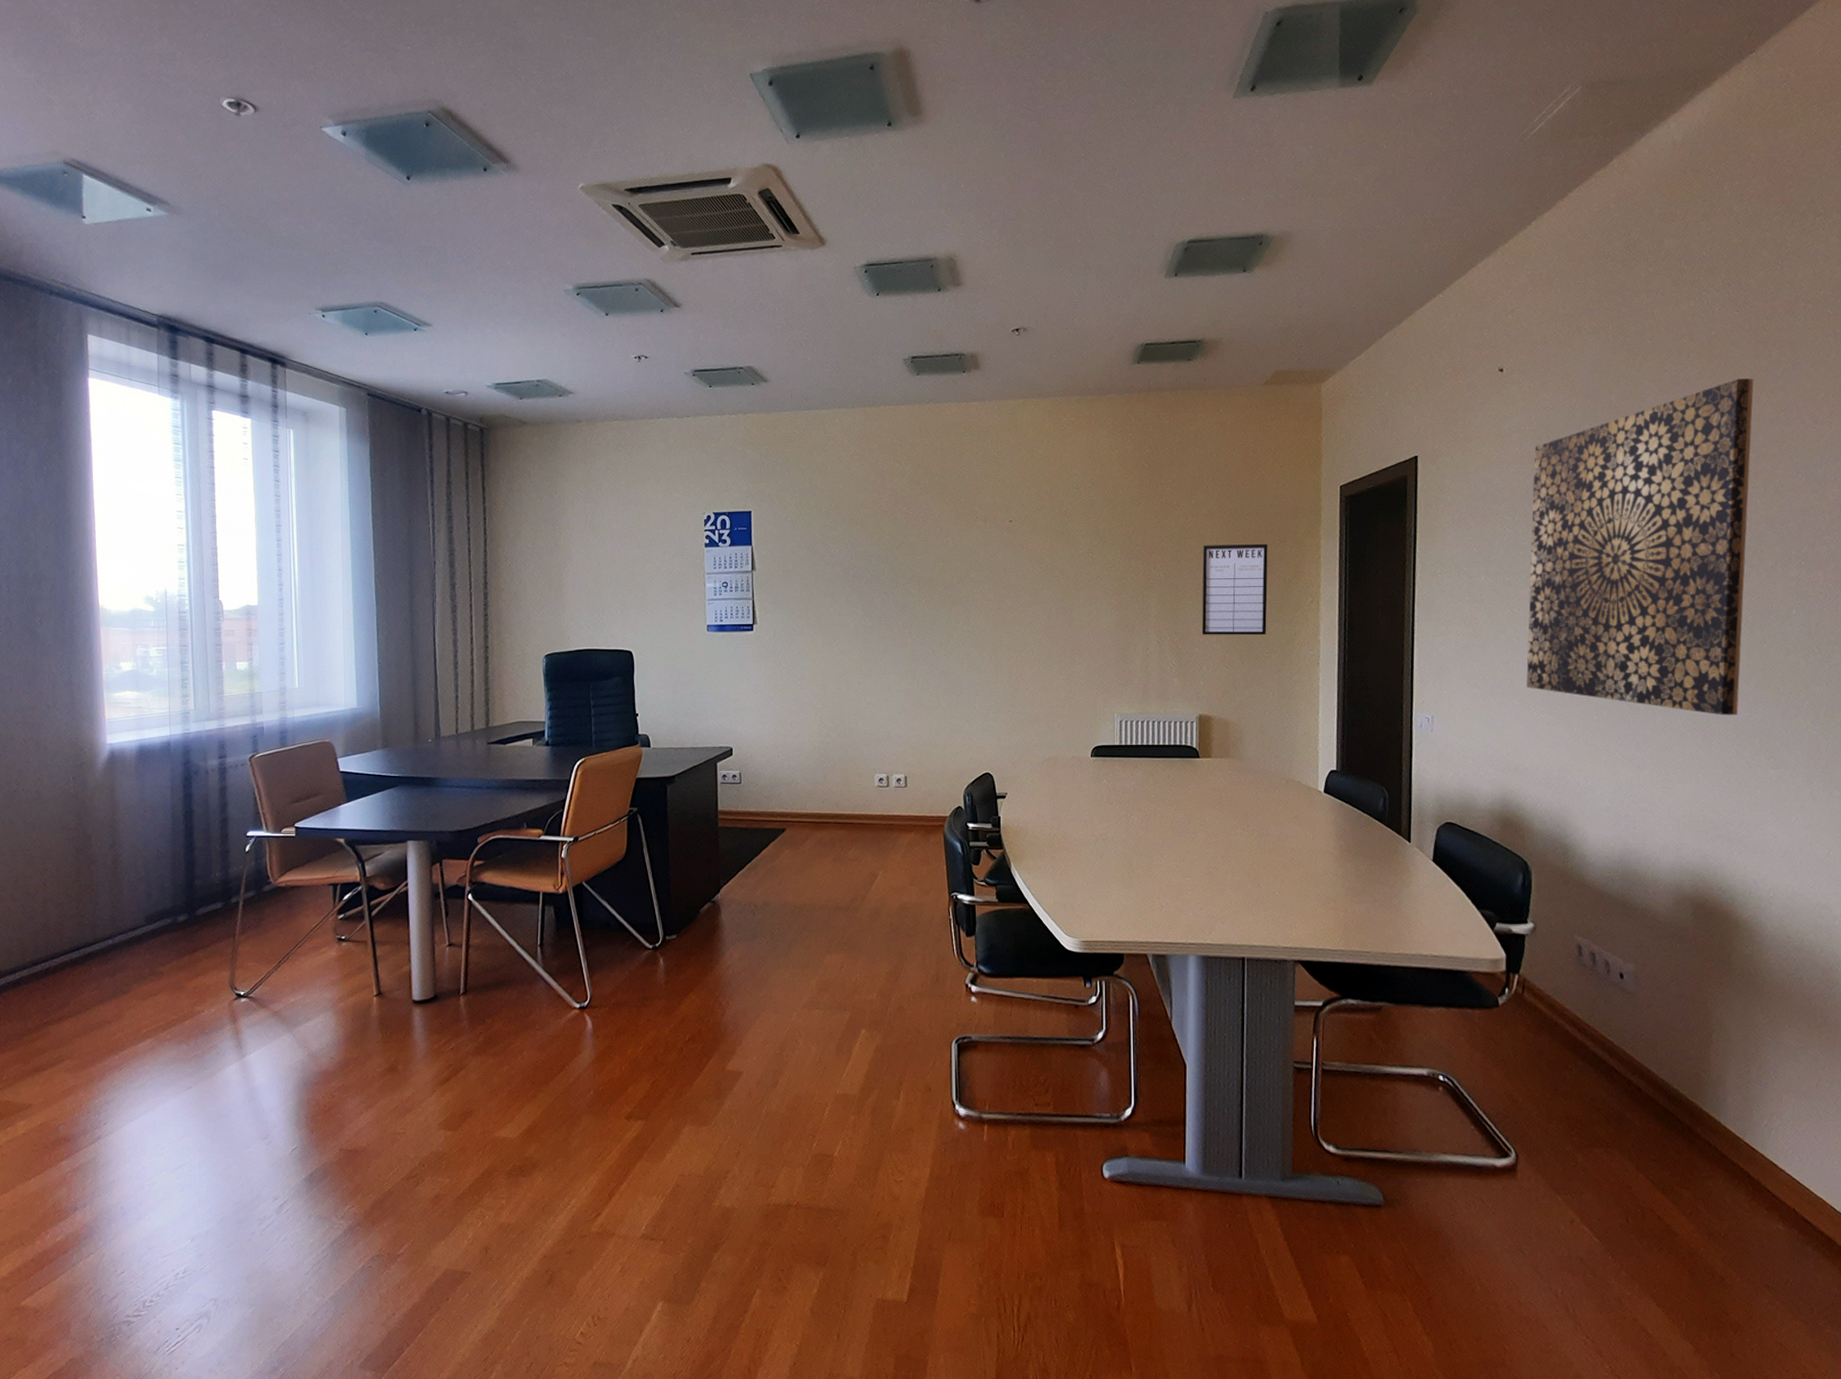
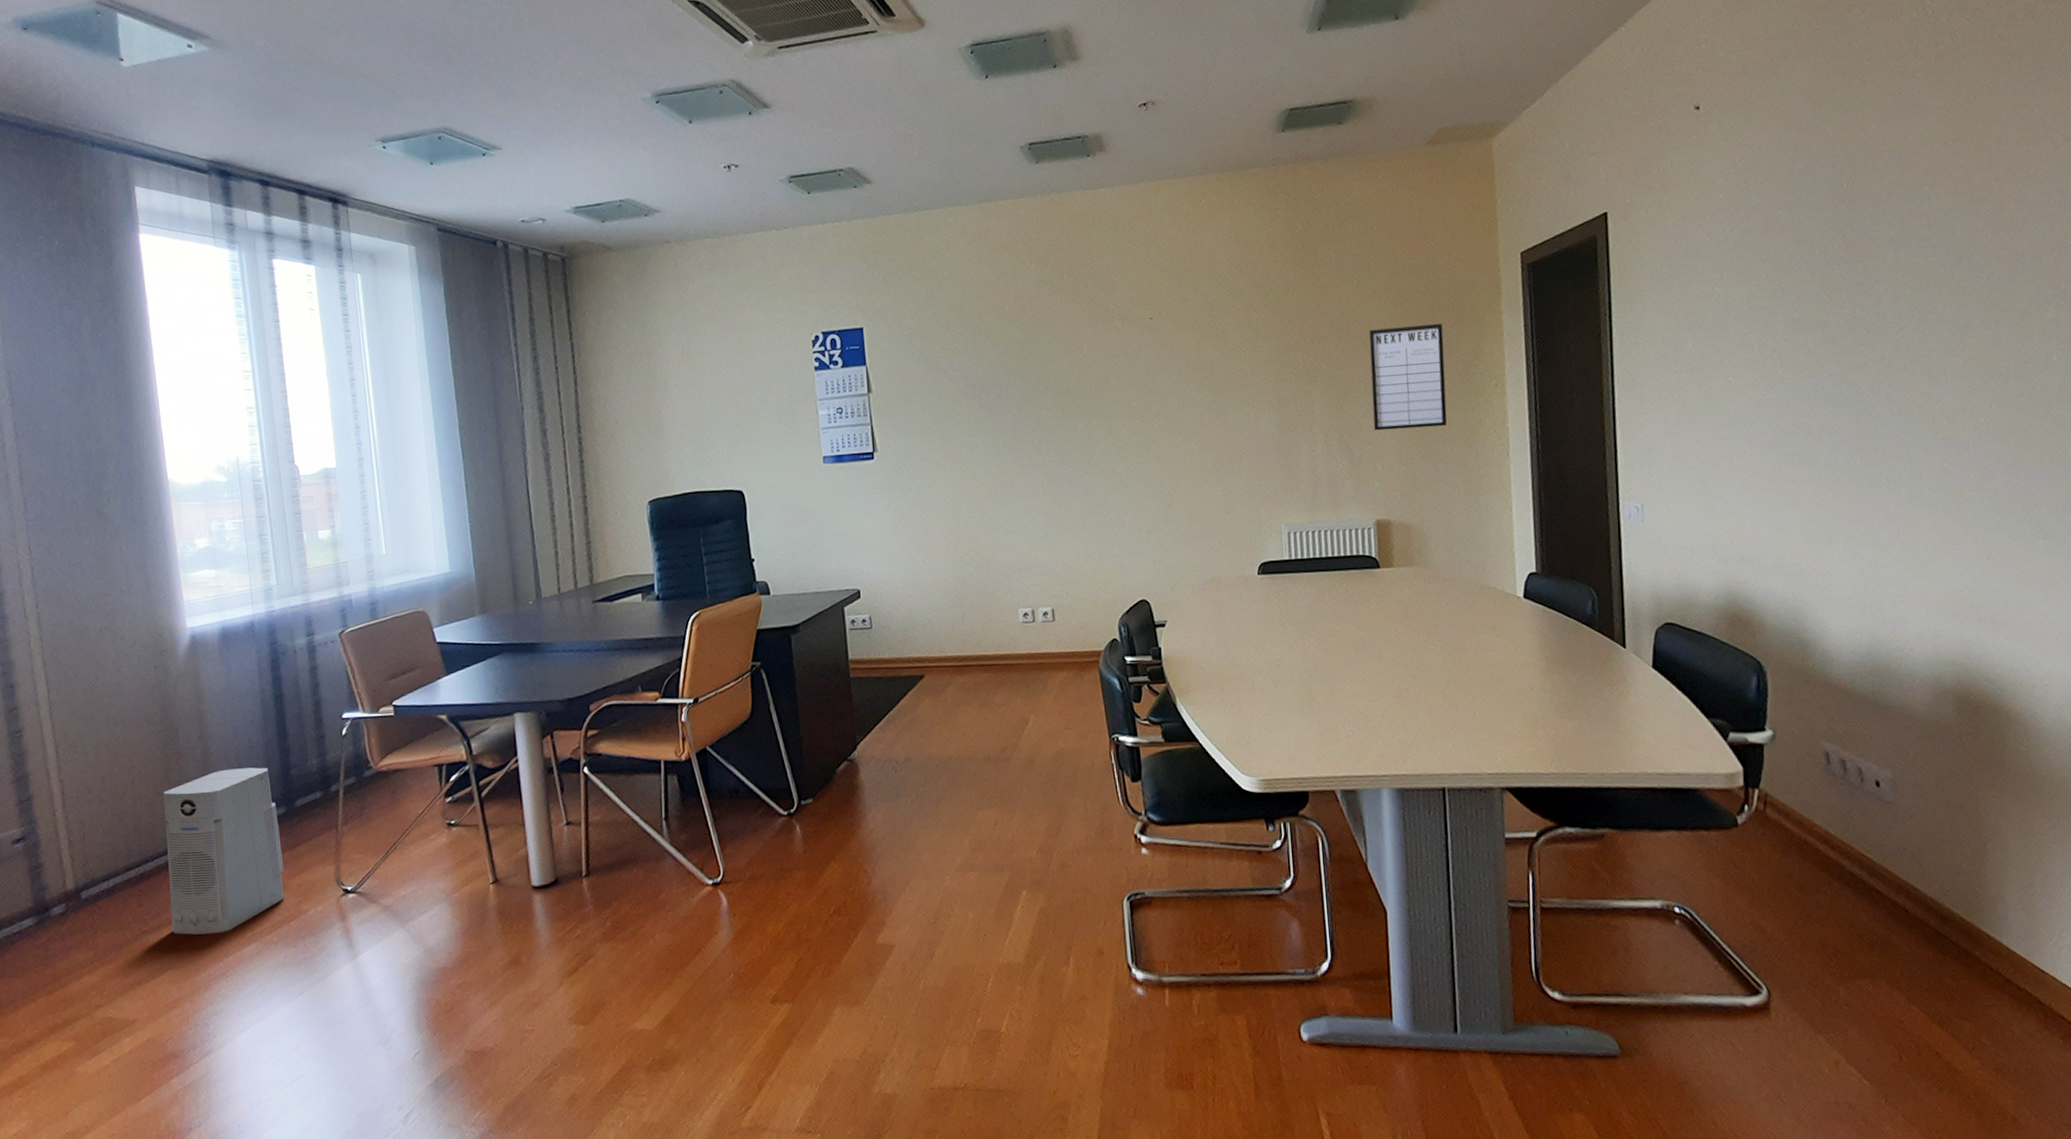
air purifier: none [72,876,182,1028] -> present [162,767,285,935]
wall art: present [1526,378,1754,716] -> none [1741,95,1996,483]

